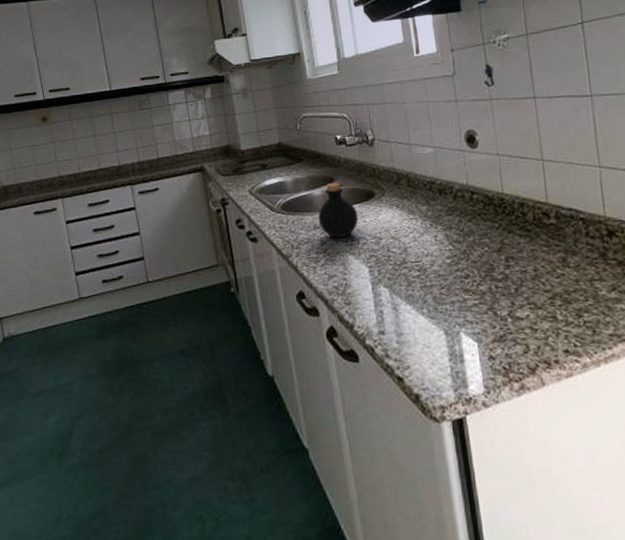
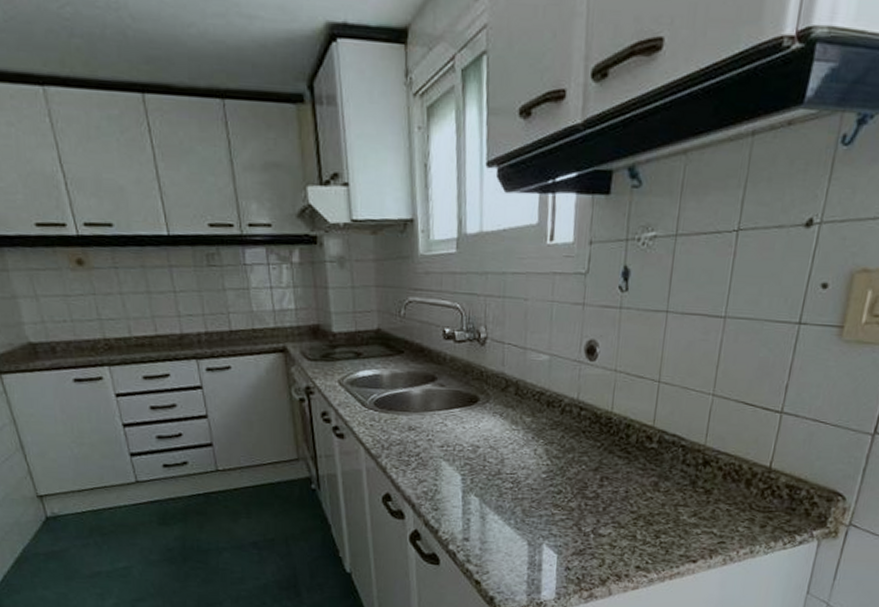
bottle: present [318,182,359,239] -> none [414,382,458,443]

